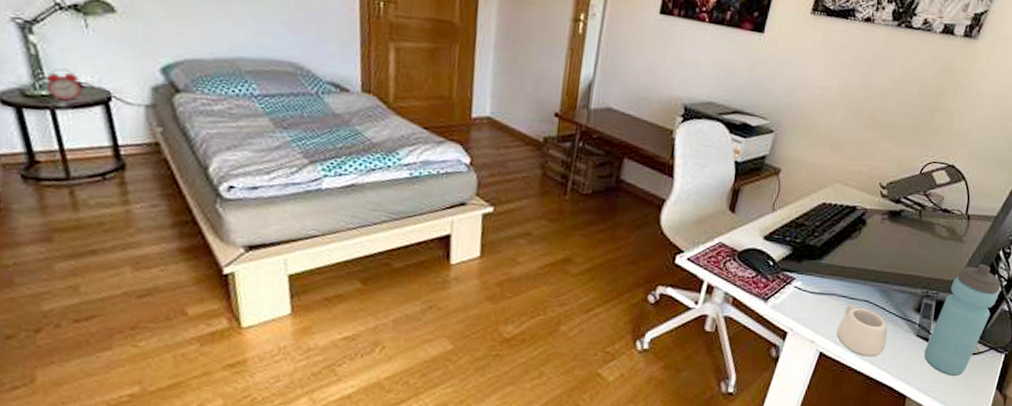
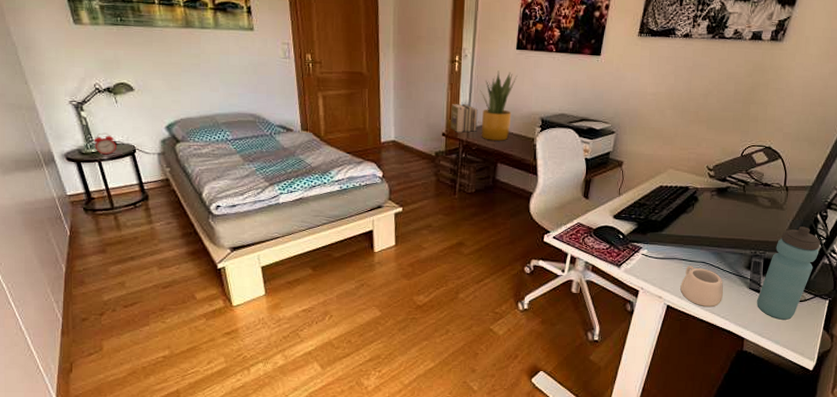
books: none [566,75,604,115] -> present [450,104,478,133]
planter: none [606,38,659,130] -> present [480,70,518,141]

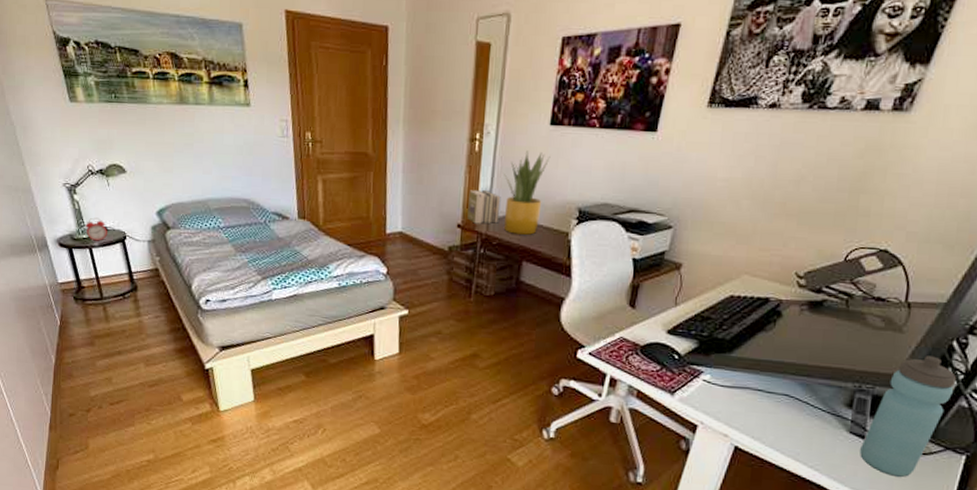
mug: present [680,265,724,308] -> none [753,397,814,453]

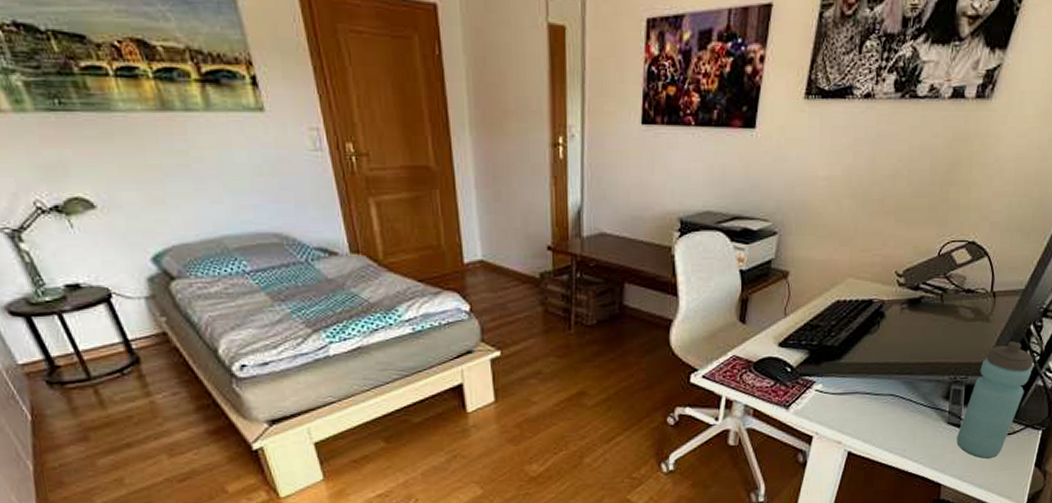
alarm clock: present [85,217,107,242] -> none [45,272,83,306]
books: present [467,190,501,224] -> none [557,205,595,244]
planter: present [504,150,551,235] -> none [595,155,645,253]

